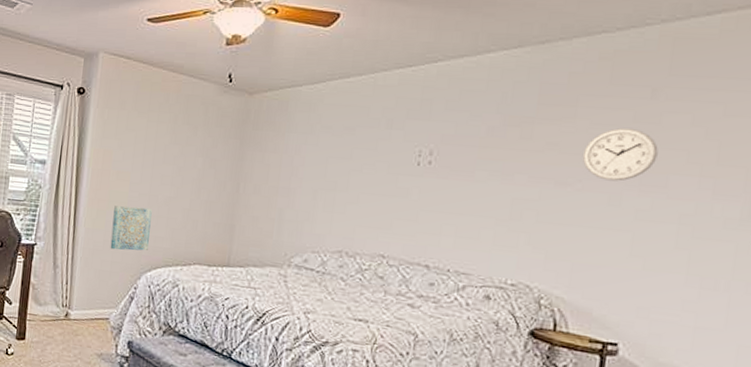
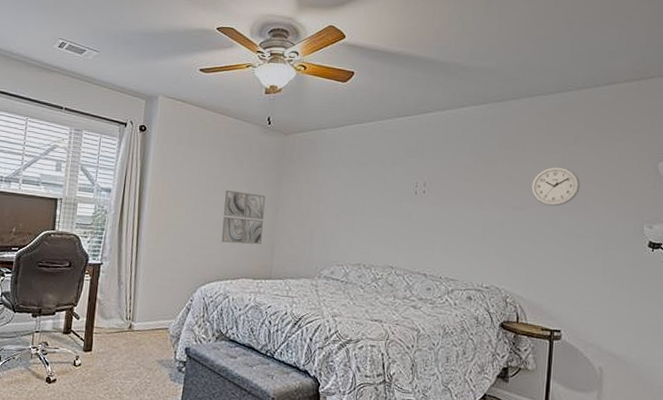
wall art: present [110,206,152,251] -> none [169,228,206,268]
wall art: none [170,161,224,226] -> present [221,190,266,245]

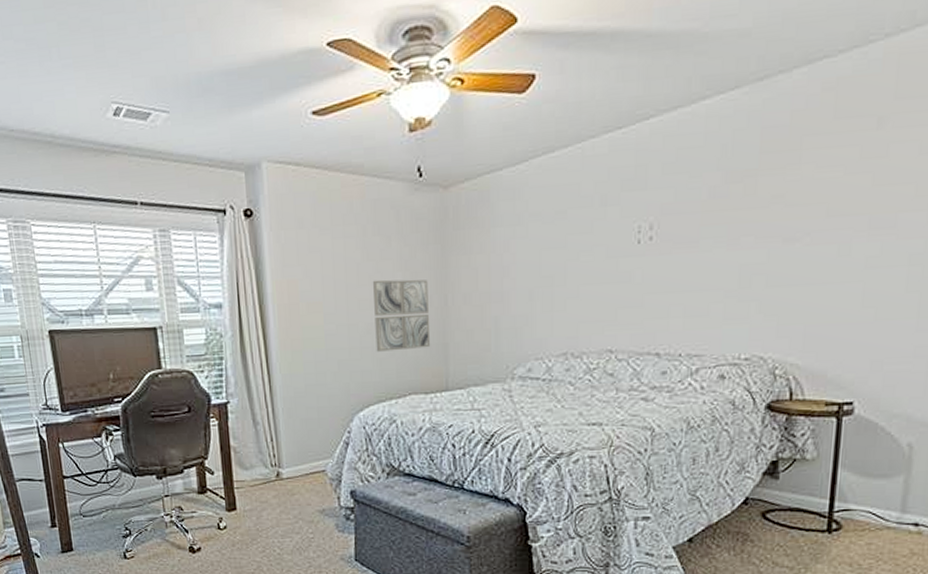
wall clock: present [530,166,580,206] -> none [809,166,886,229]

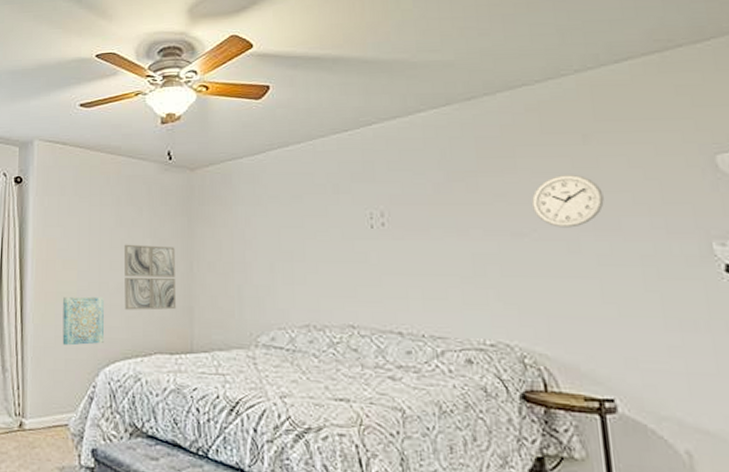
wall art: none [310,340,357,394] -> present [62,296,105,346]
wall clock: none [809,166,886,229] -> present [531,174,604,228]

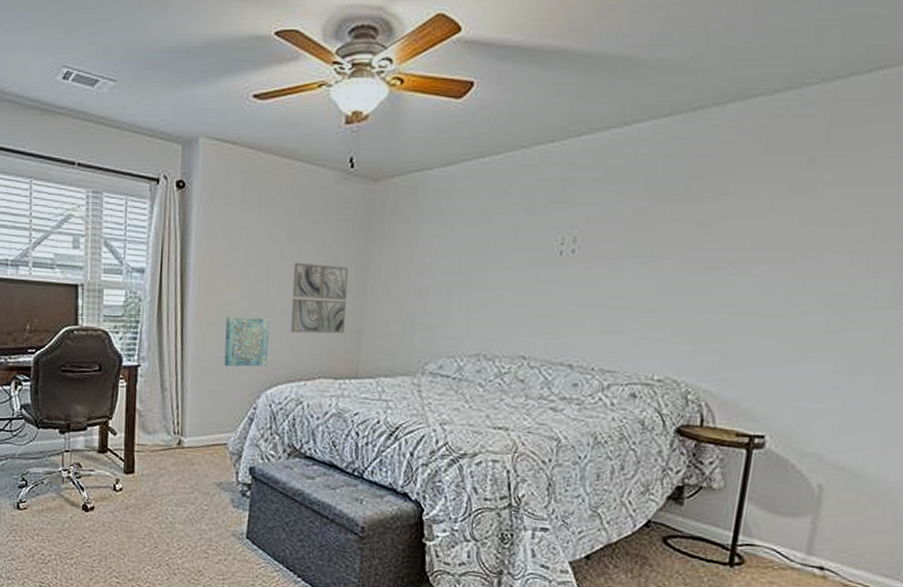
wall clock: present [531,174,604,228] -> none [733,202,813,263]

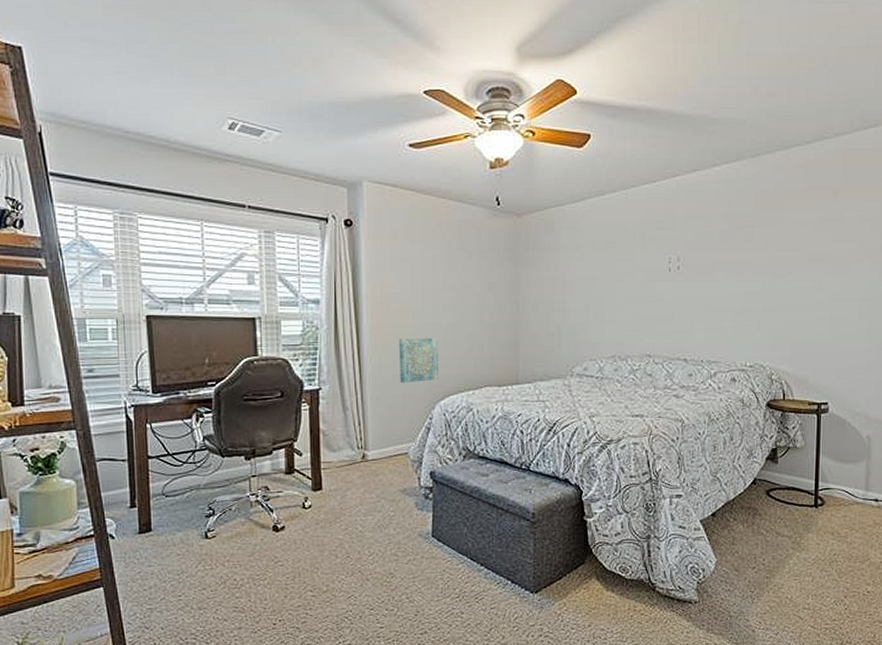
wall art: present [290,262,349,334] -> none [455,287,504,349]

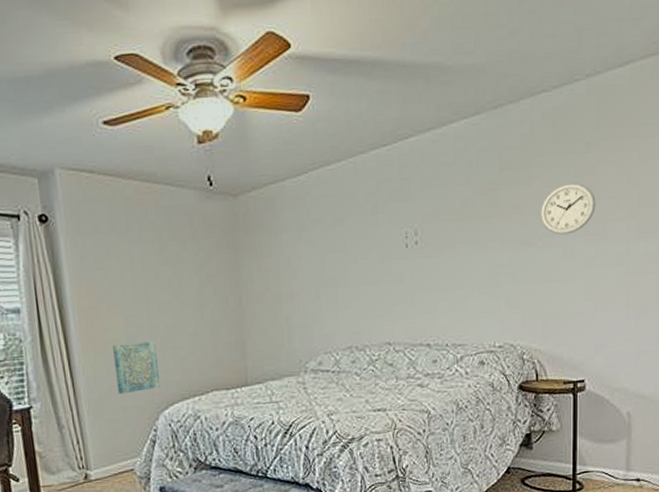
wall clock: none [790,225,842,270] -> present [539,182,596,235]

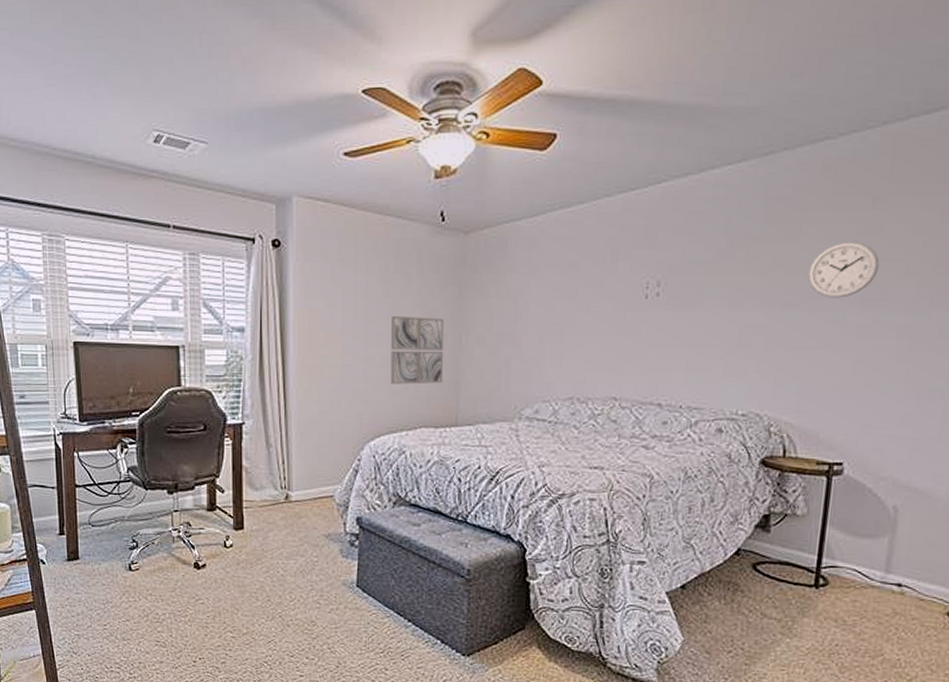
wall art: present [113,341,161,395] -> none [327,371,370,421]
wall art: none [170,281,229,352] -> present [390,315,444,385]

